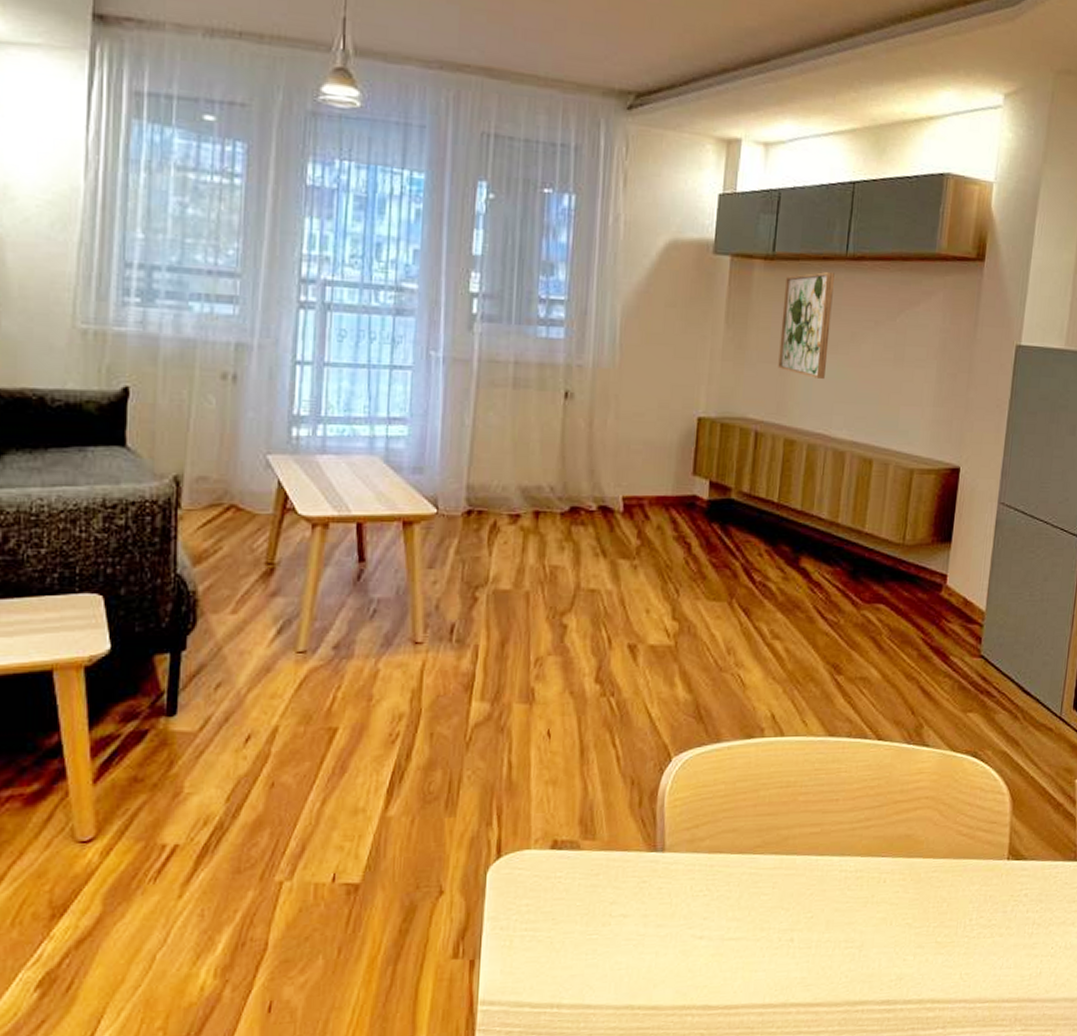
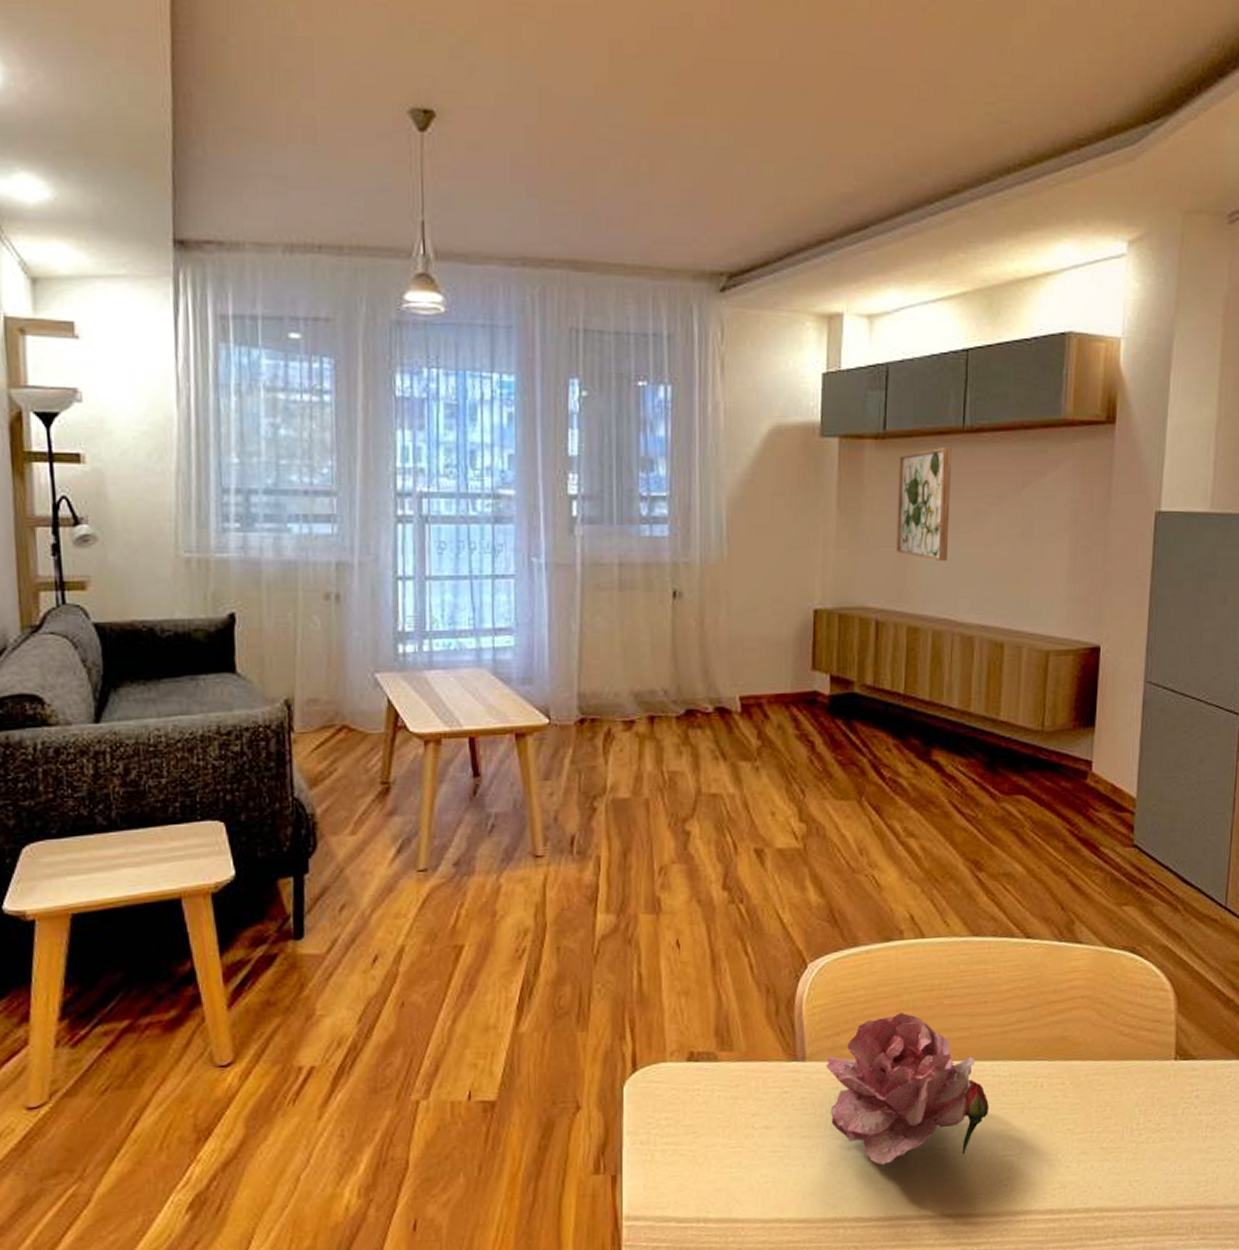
flower: none [684,808,835,954] -> present [826,1013,989,1165]

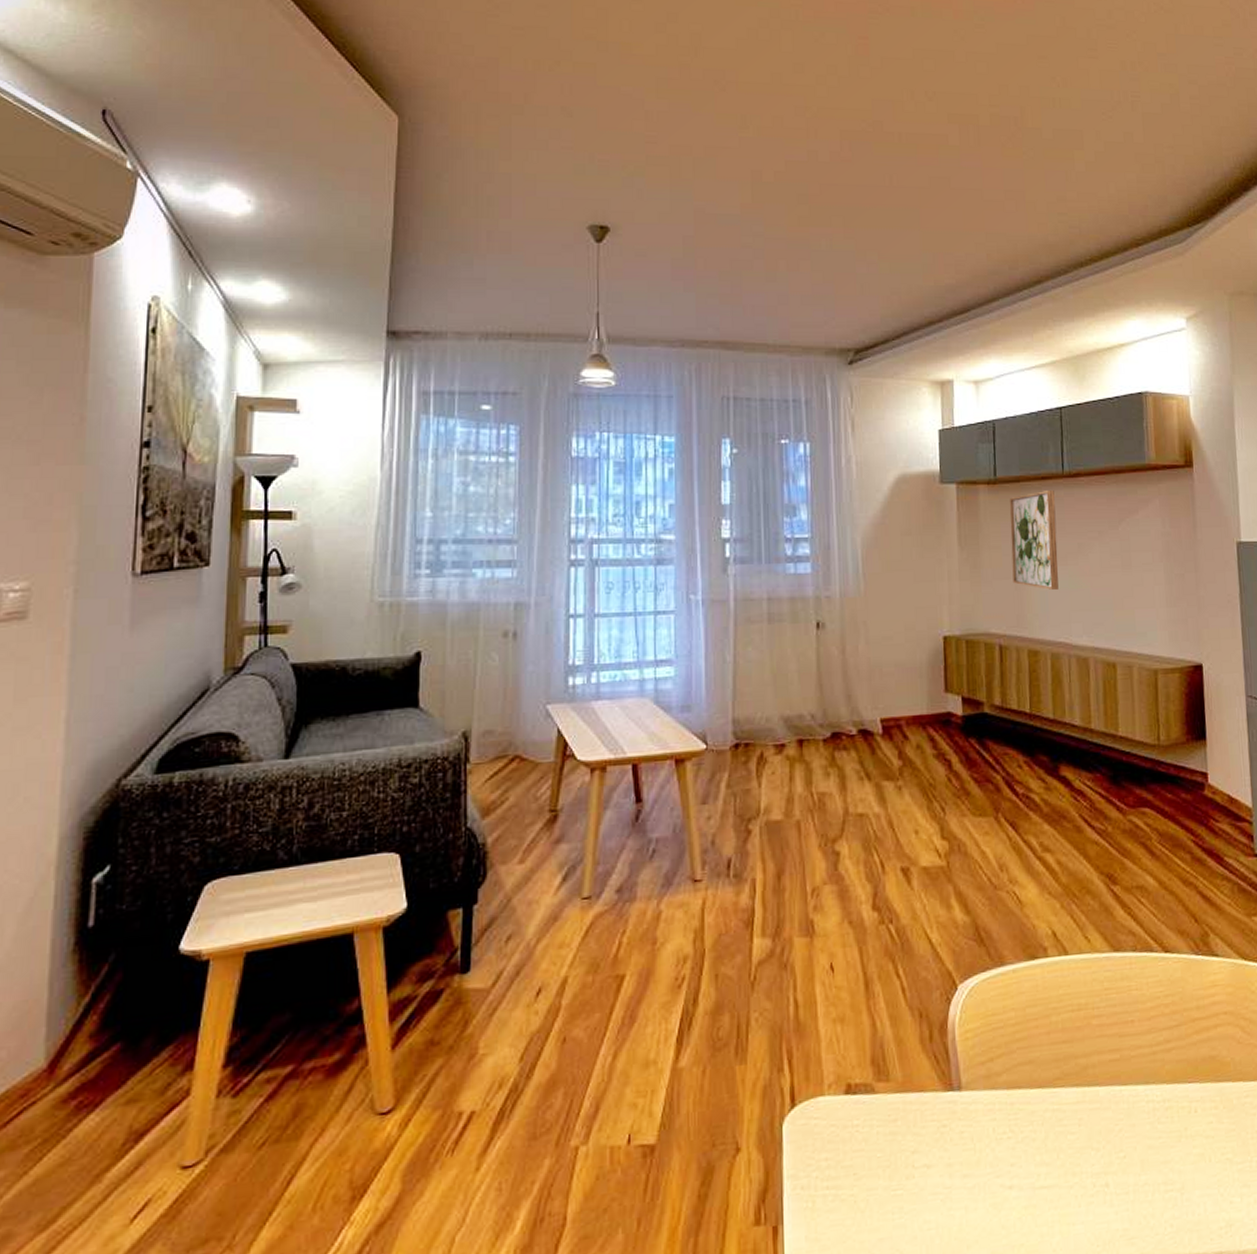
flower: present [826,1013,989,1165] -> none [982,1035,1146,1205]

